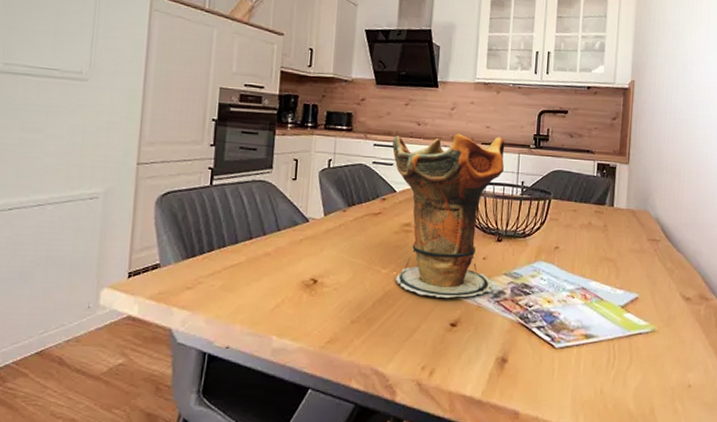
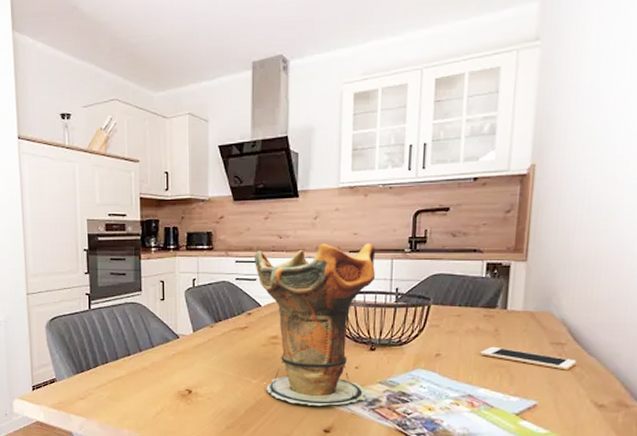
cell phone: none [592,241,668,265] -> present [480,346,576,370]

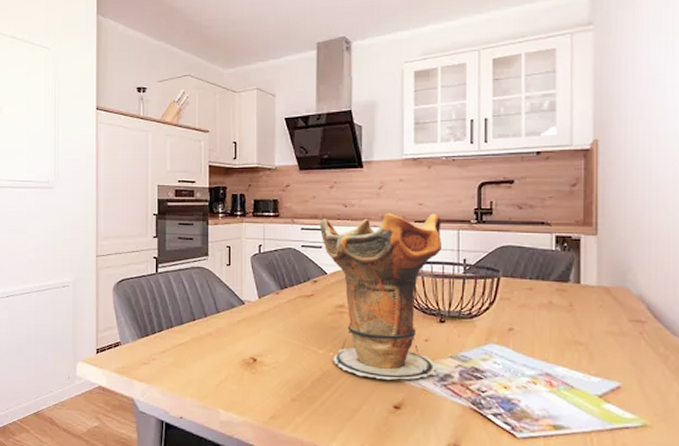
cell phone: present [480,346,576,370] -> none [556,322,659,350]

